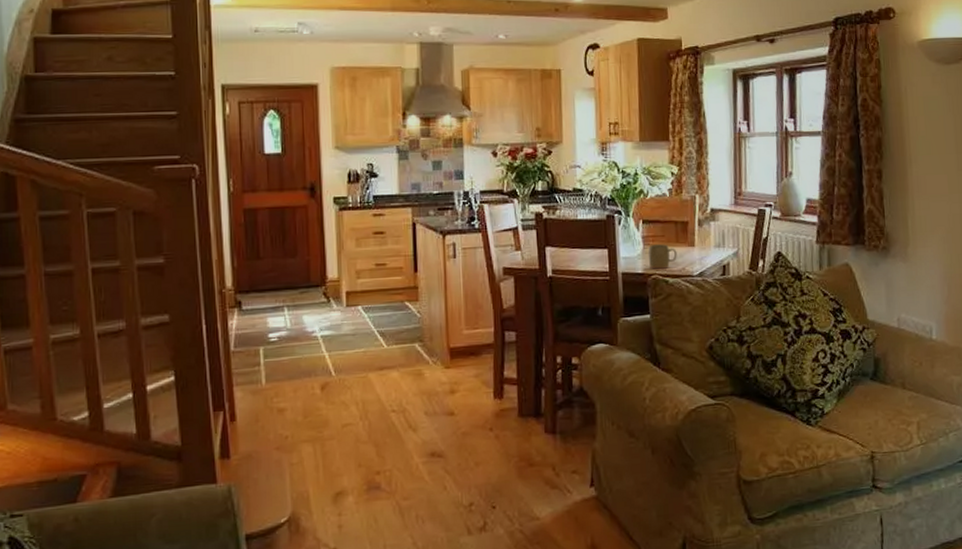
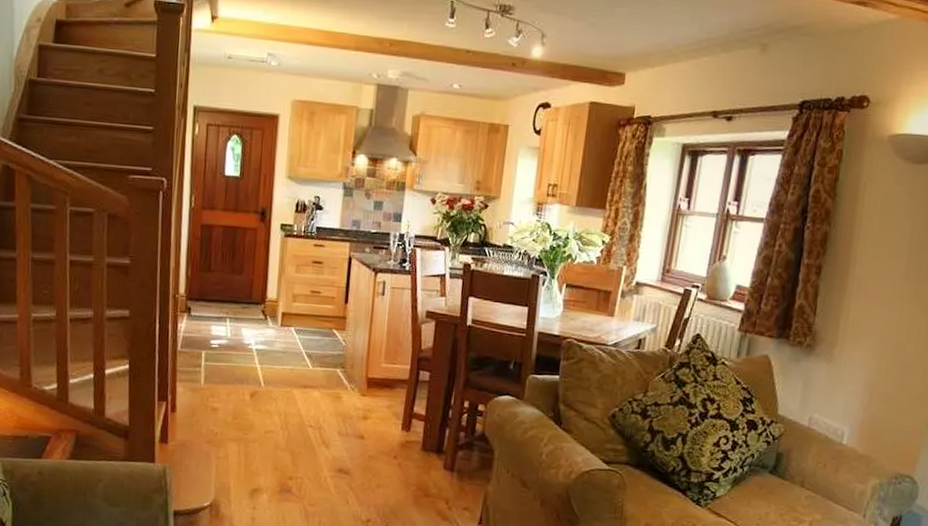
mug: present [648,244,677,269] -> none [566,309,596,334]

